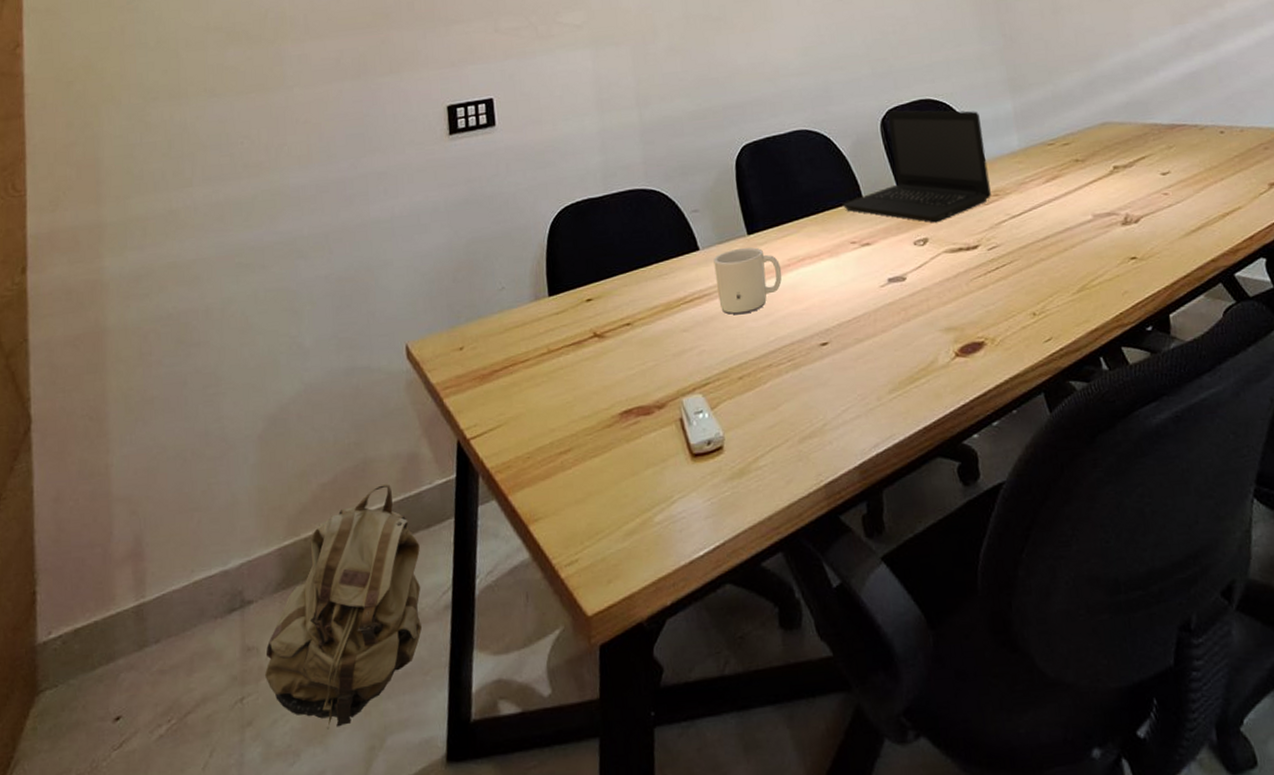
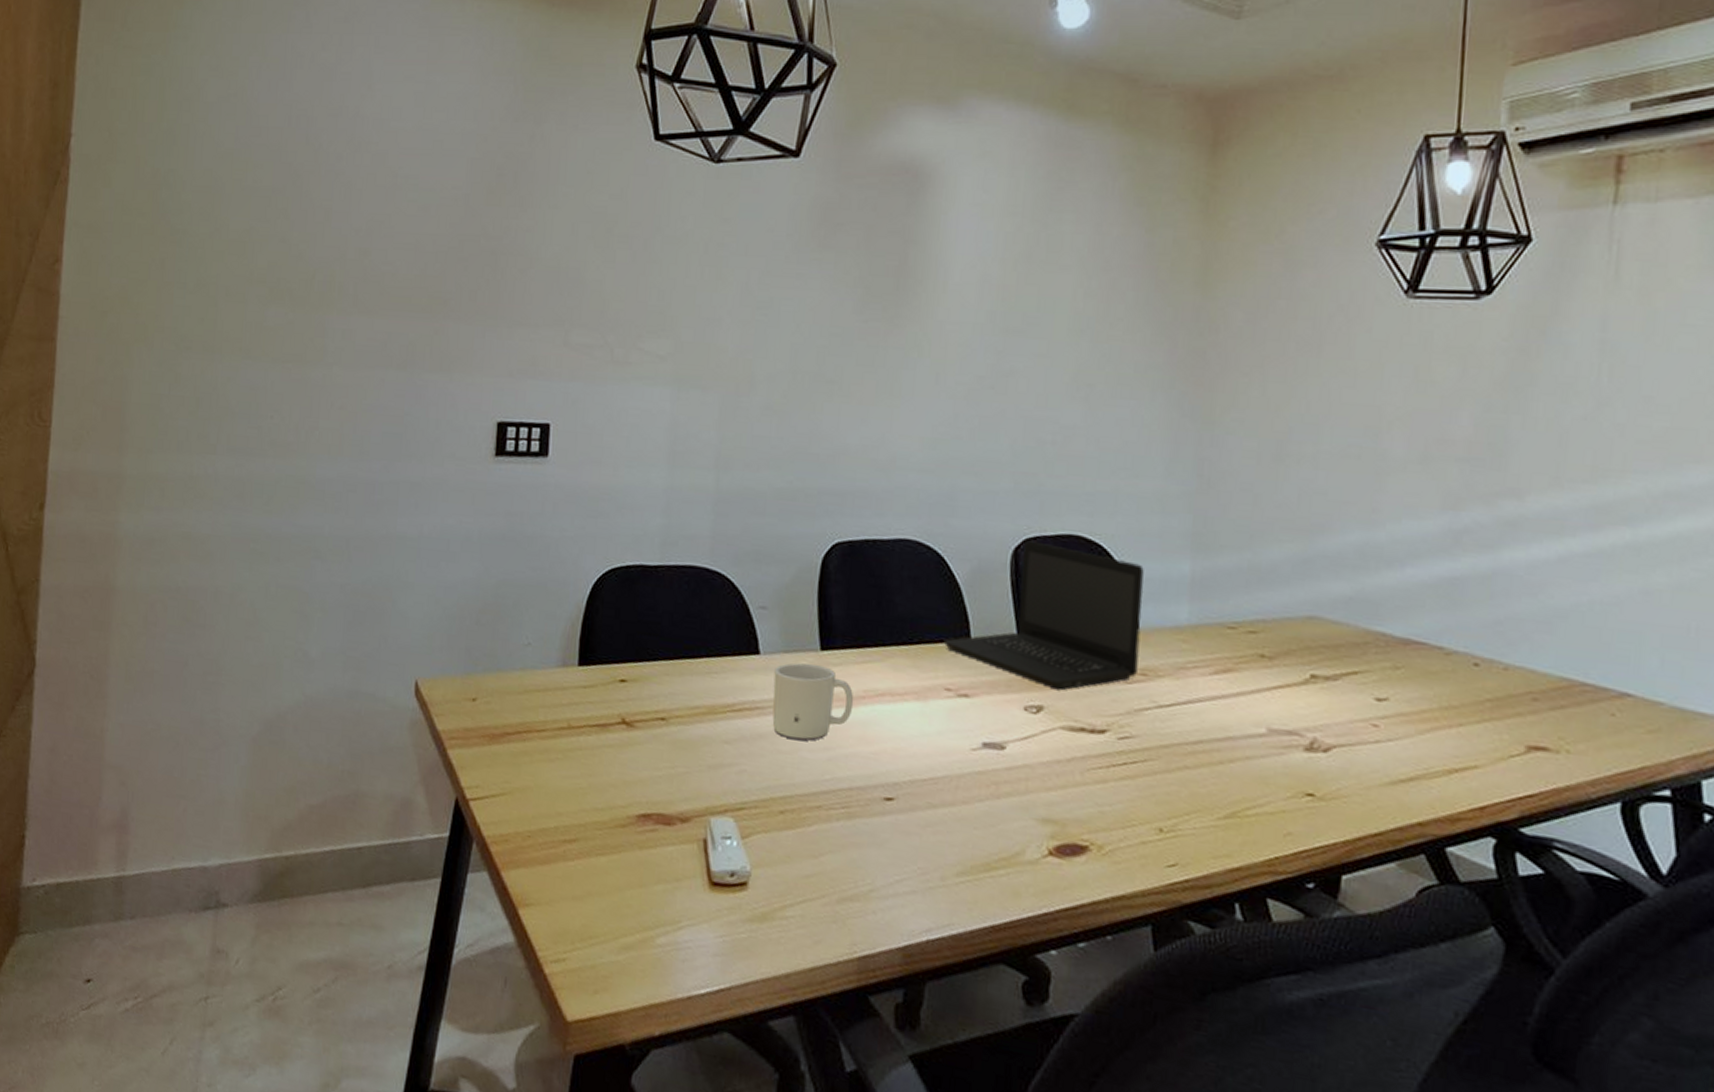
backpack: present [264,483,422,730] -> none [230,822,401,1055]

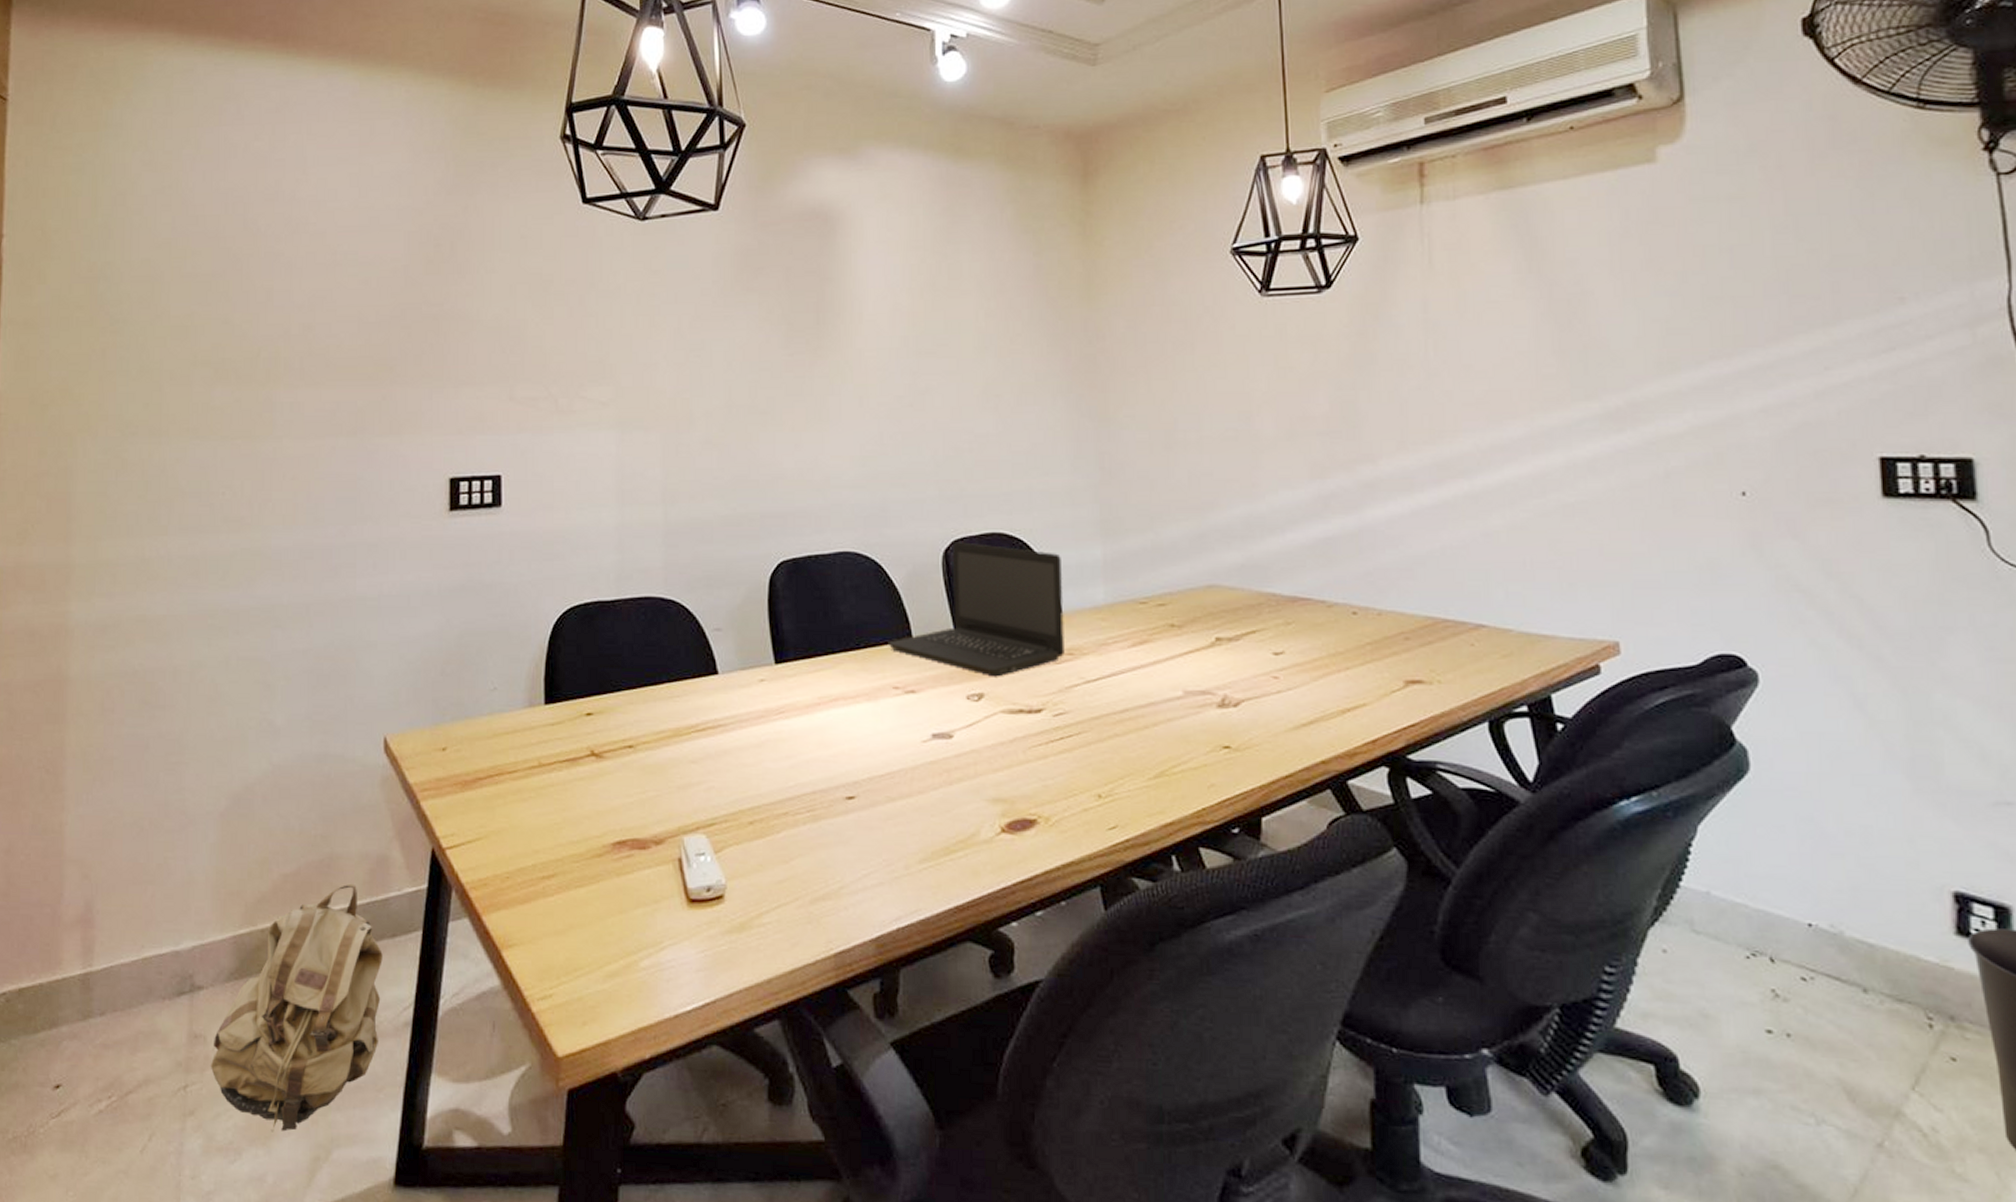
backpack: none [230,822,401,1055] -> present [210,883,383,1132]
mug: present [772,663,854,741] -> none [733,678,810,753]

